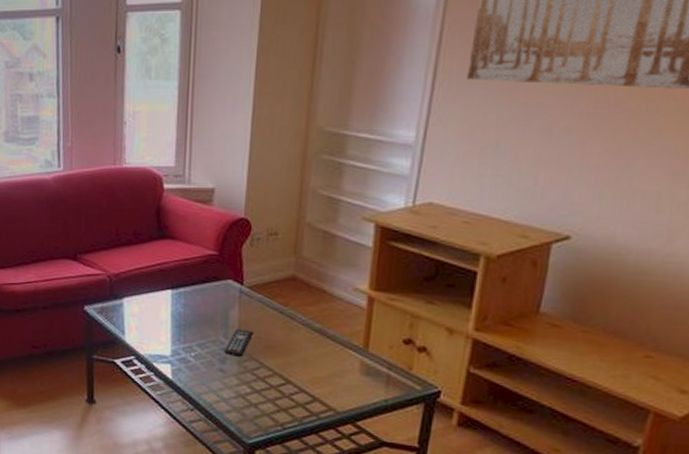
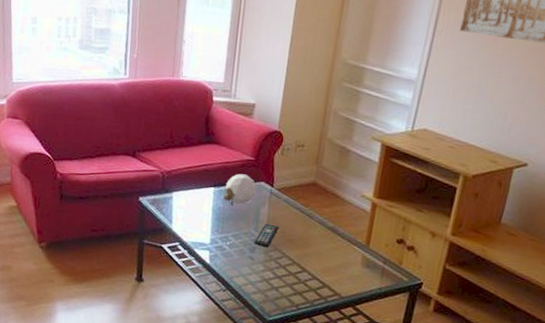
decorative egg: none [182,271,222,310] -> present [222,173,256,206]

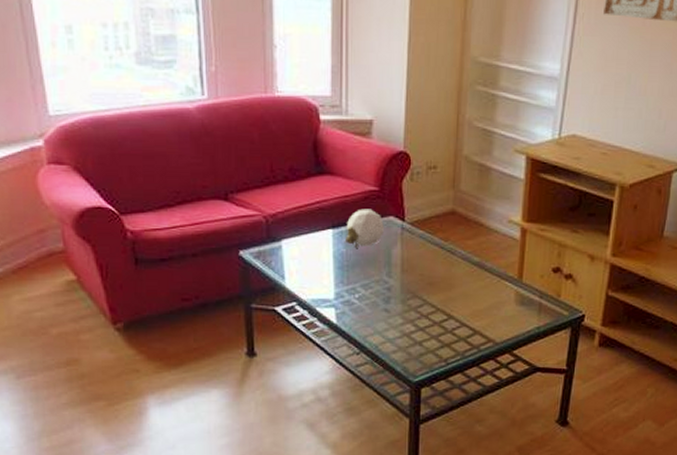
remote control: present [254,223,279,247] -> none [388,266,416,295]

